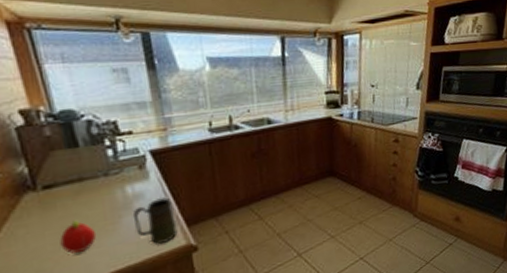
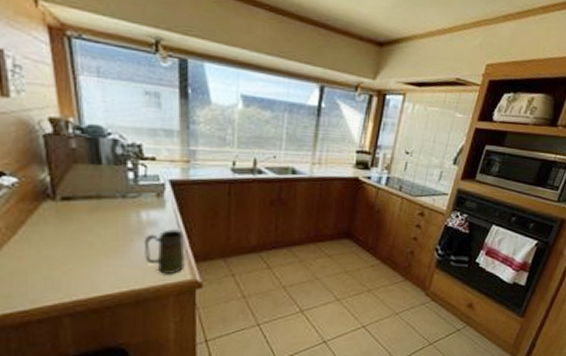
fruit: present [60,220,97,254] -> none [71,236,107,267]

